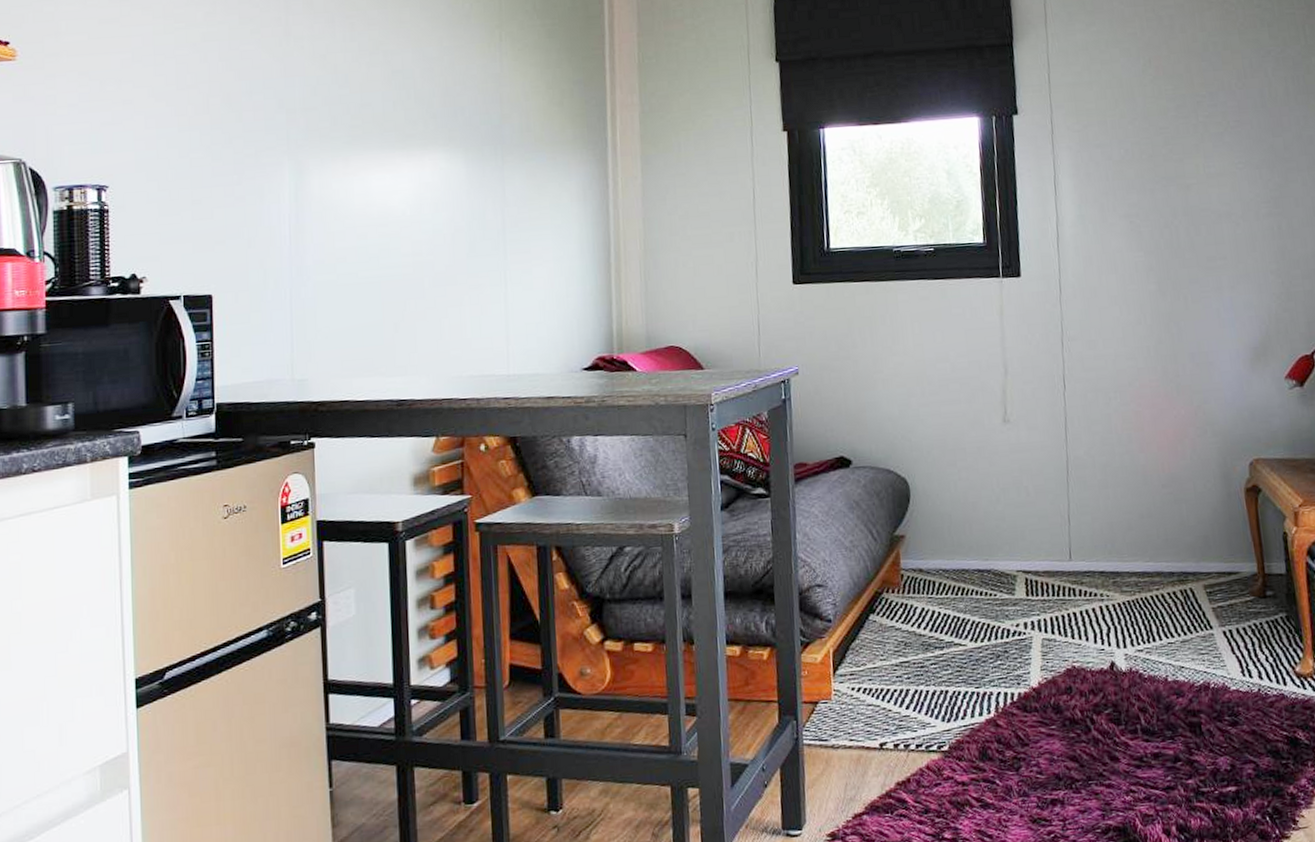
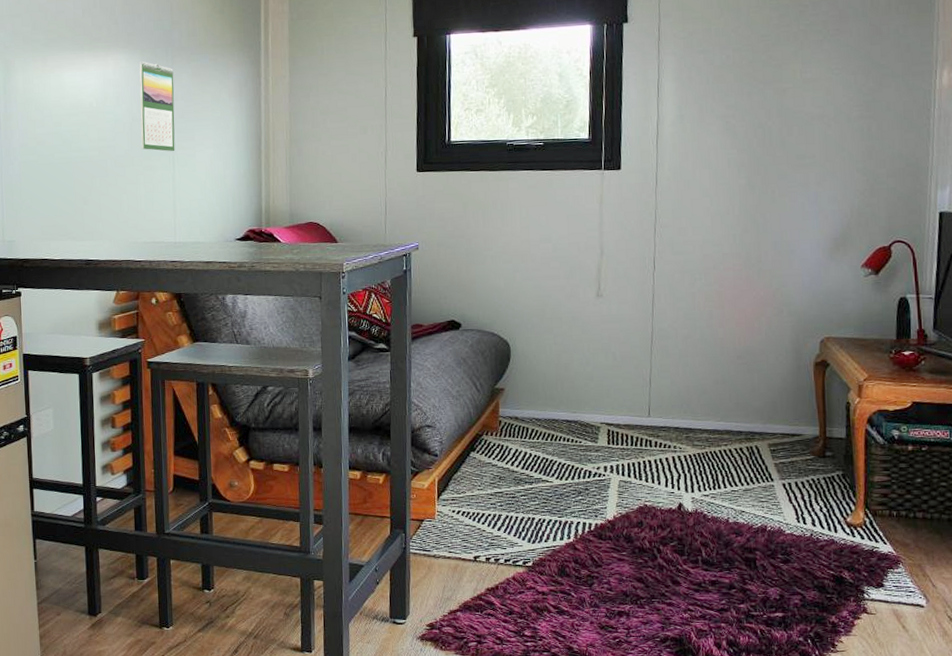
calendar: none [462,162,507,267] -> present [139,62,175,152]

